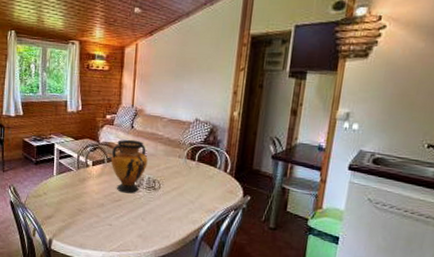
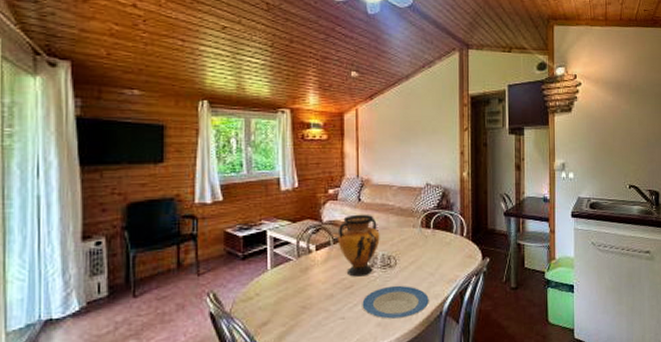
plate: none [127,205,187,236] -> present [362,285,429,320]

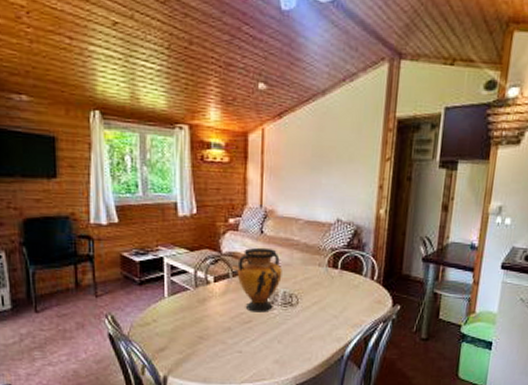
plate: present [362,285,429,320] -> none [260,324,331,359]

